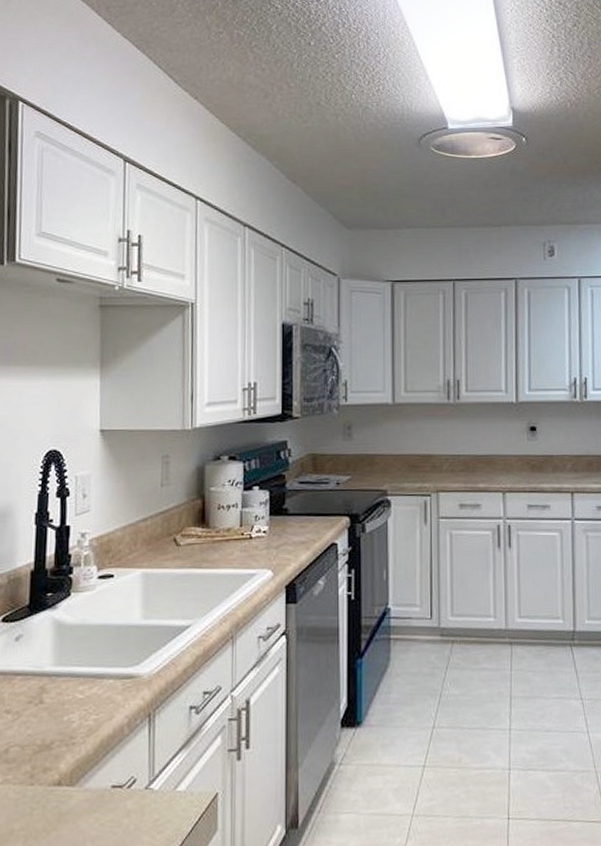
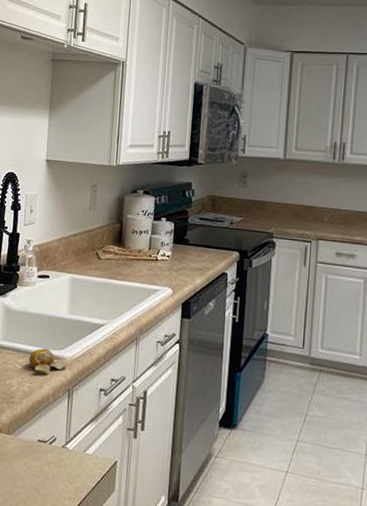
fruit: none [93,666,144,700] -> present [29,348,67,374]

